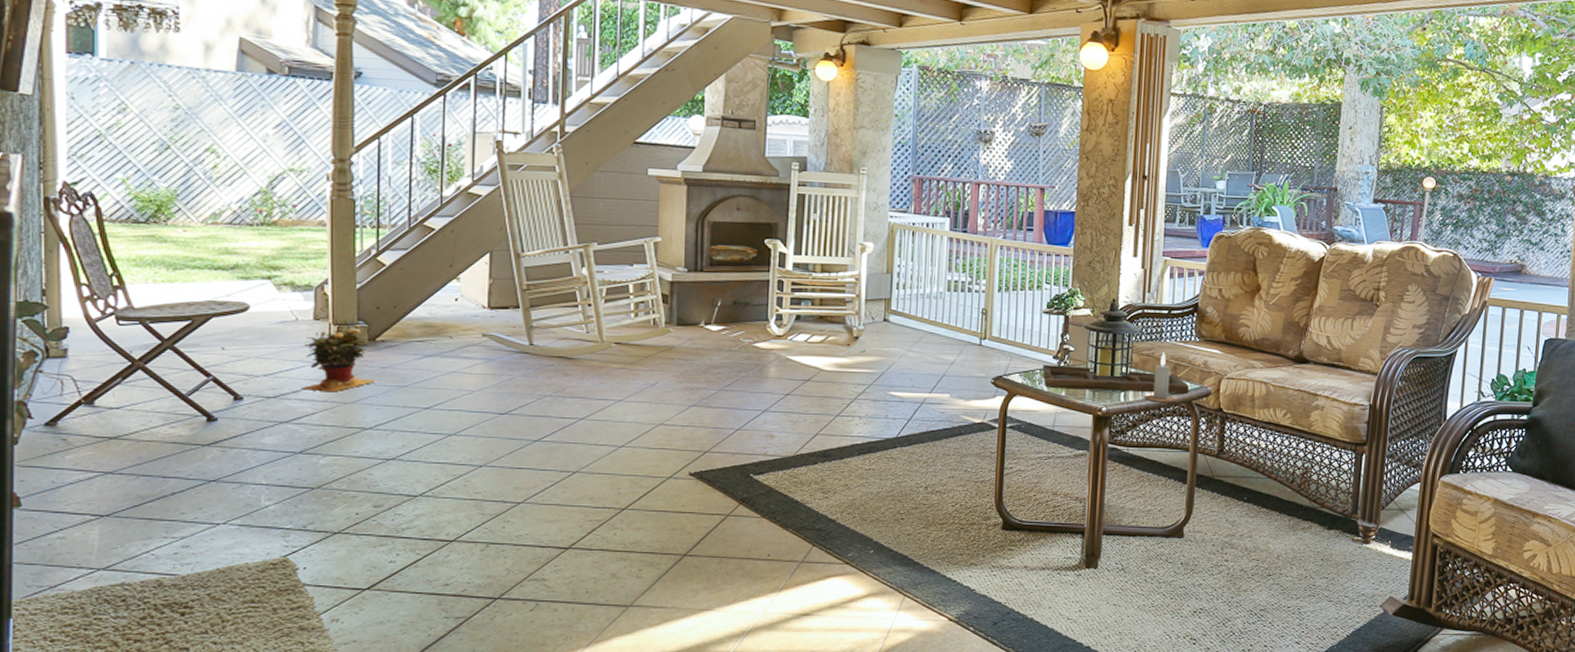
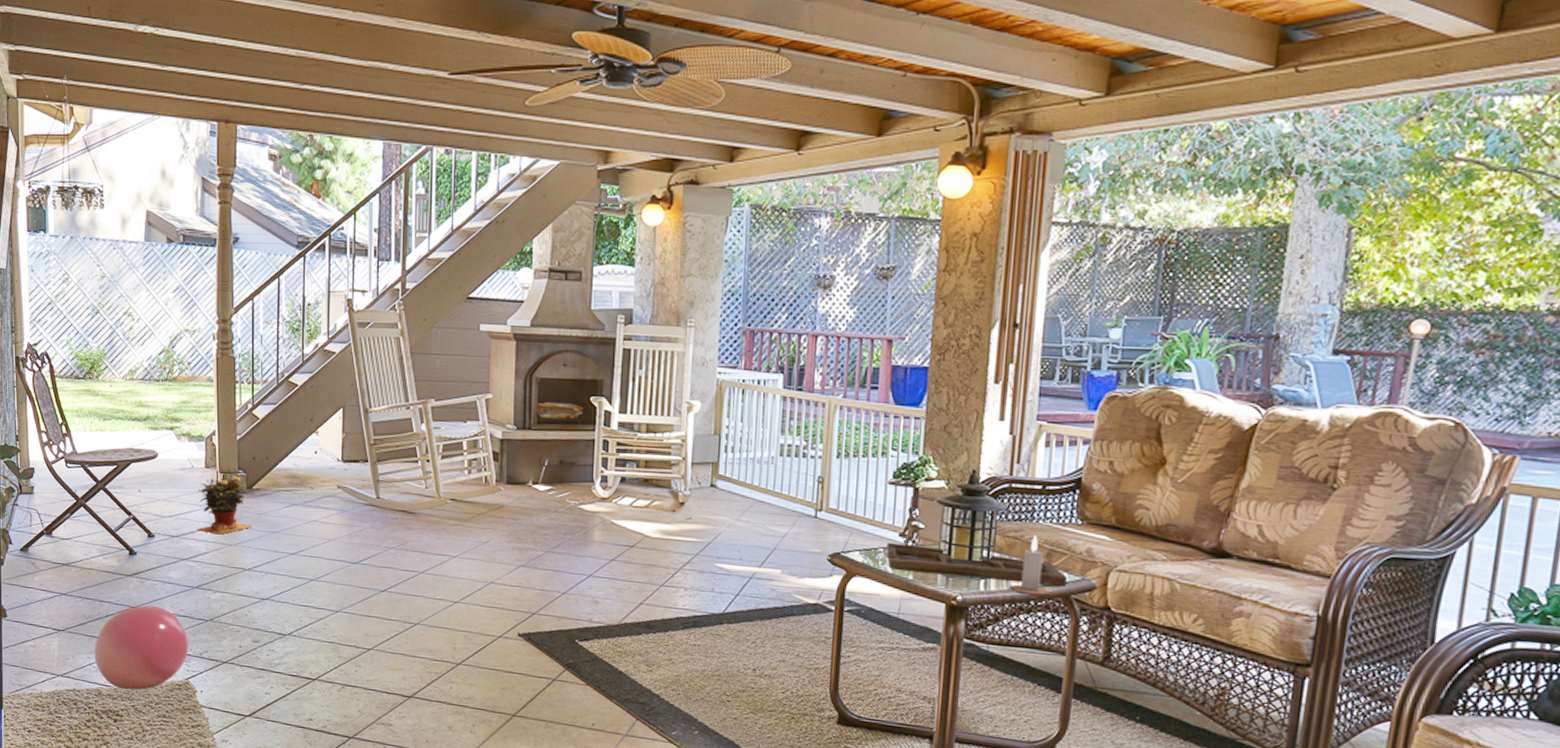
ball: none [153,478,287,575] -> present [94,605,188,690]

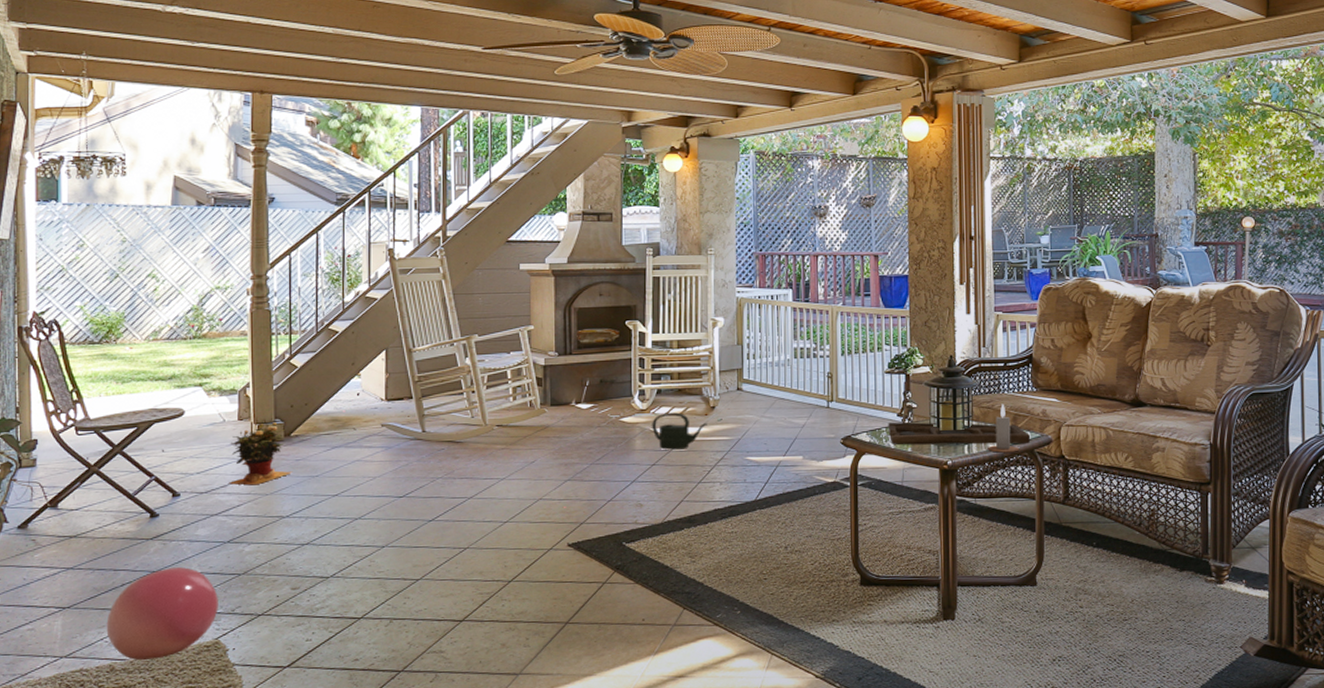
watering can: none [613,504,674,548] -> present [652,412,707,451]

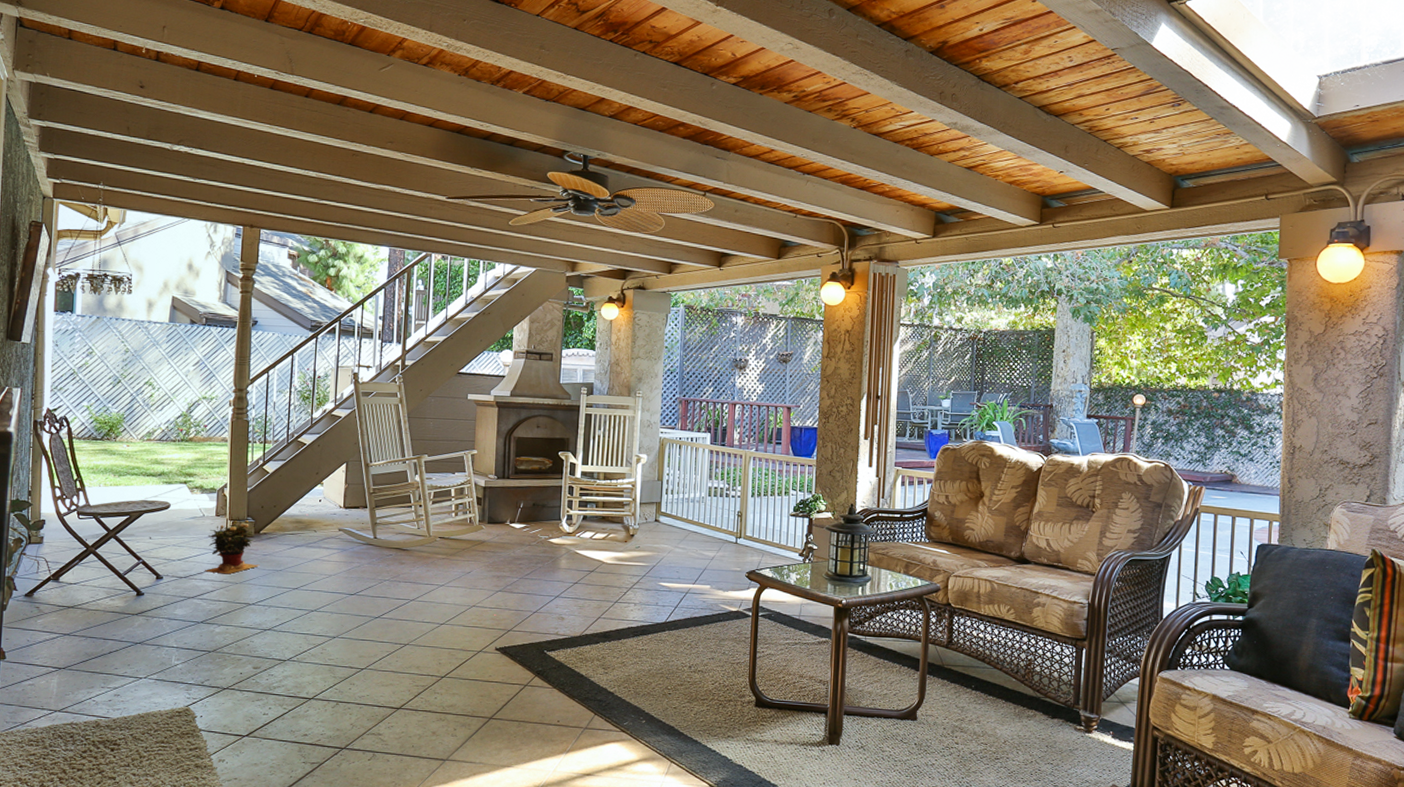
ball: present [106,567,218,660] -> none [94,641,190,720]
watering can: present [652,412,707,451] -> none [576,537,626,572]
decorative tray: present [888,422,1031,446] -> none [789,560,921,591]
candle: present [987,403,1020,453] -> none [880,551,910,597]

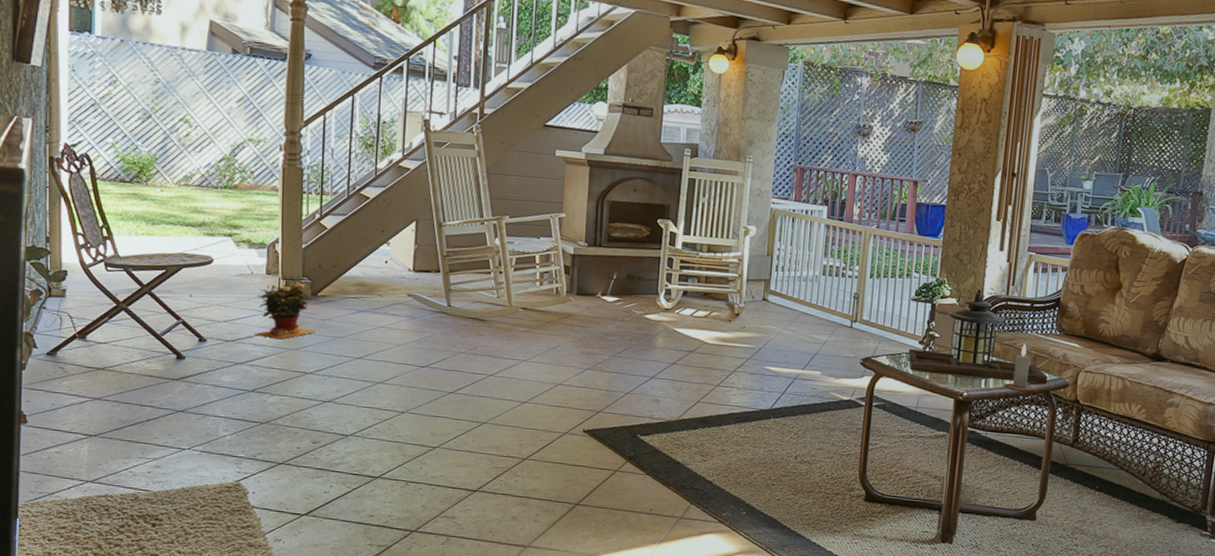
decorative tray: none [789,560,921,591] -> present [908,348,1049,385]
candle: none [880,551,910,597] -> present [1004,343,1036,392]

